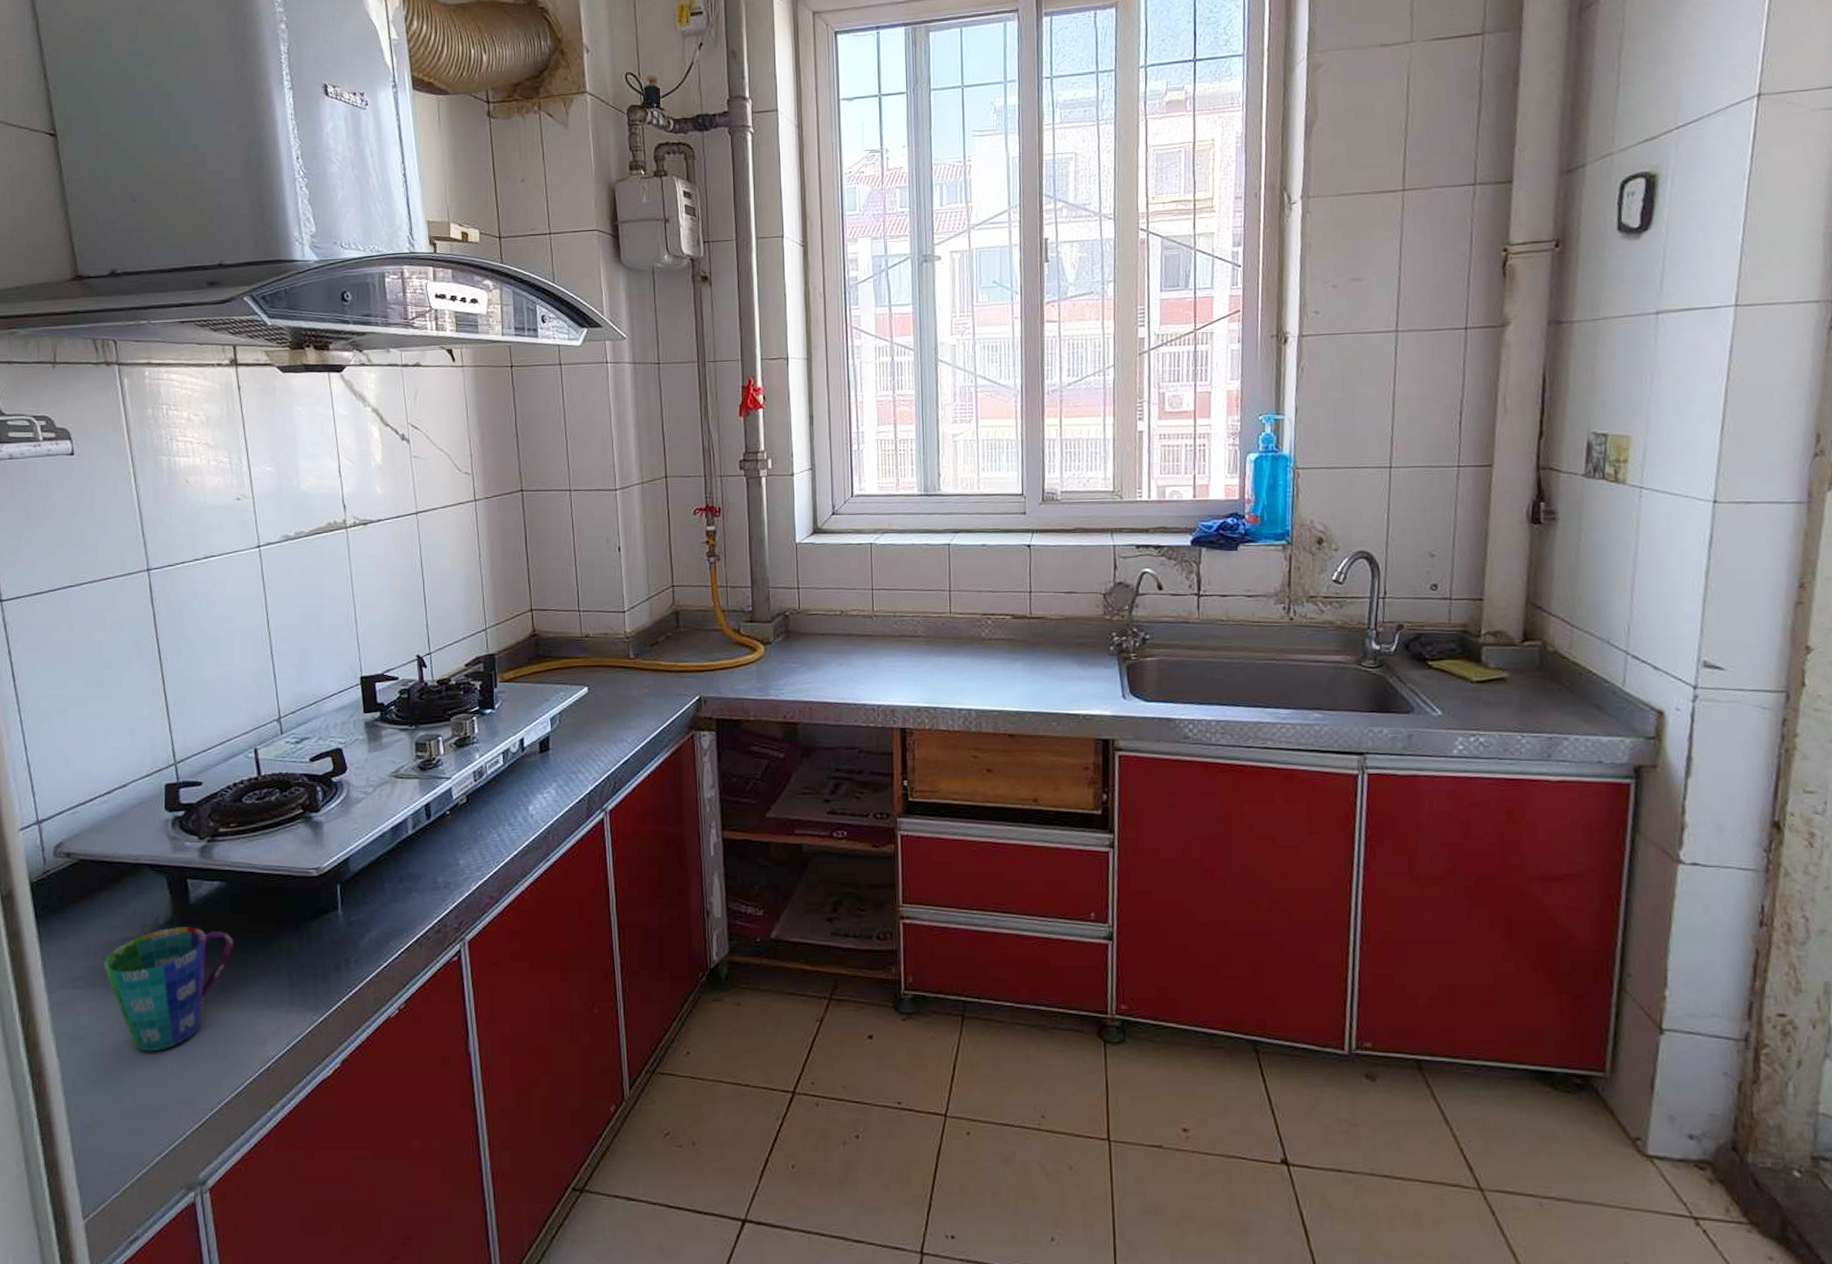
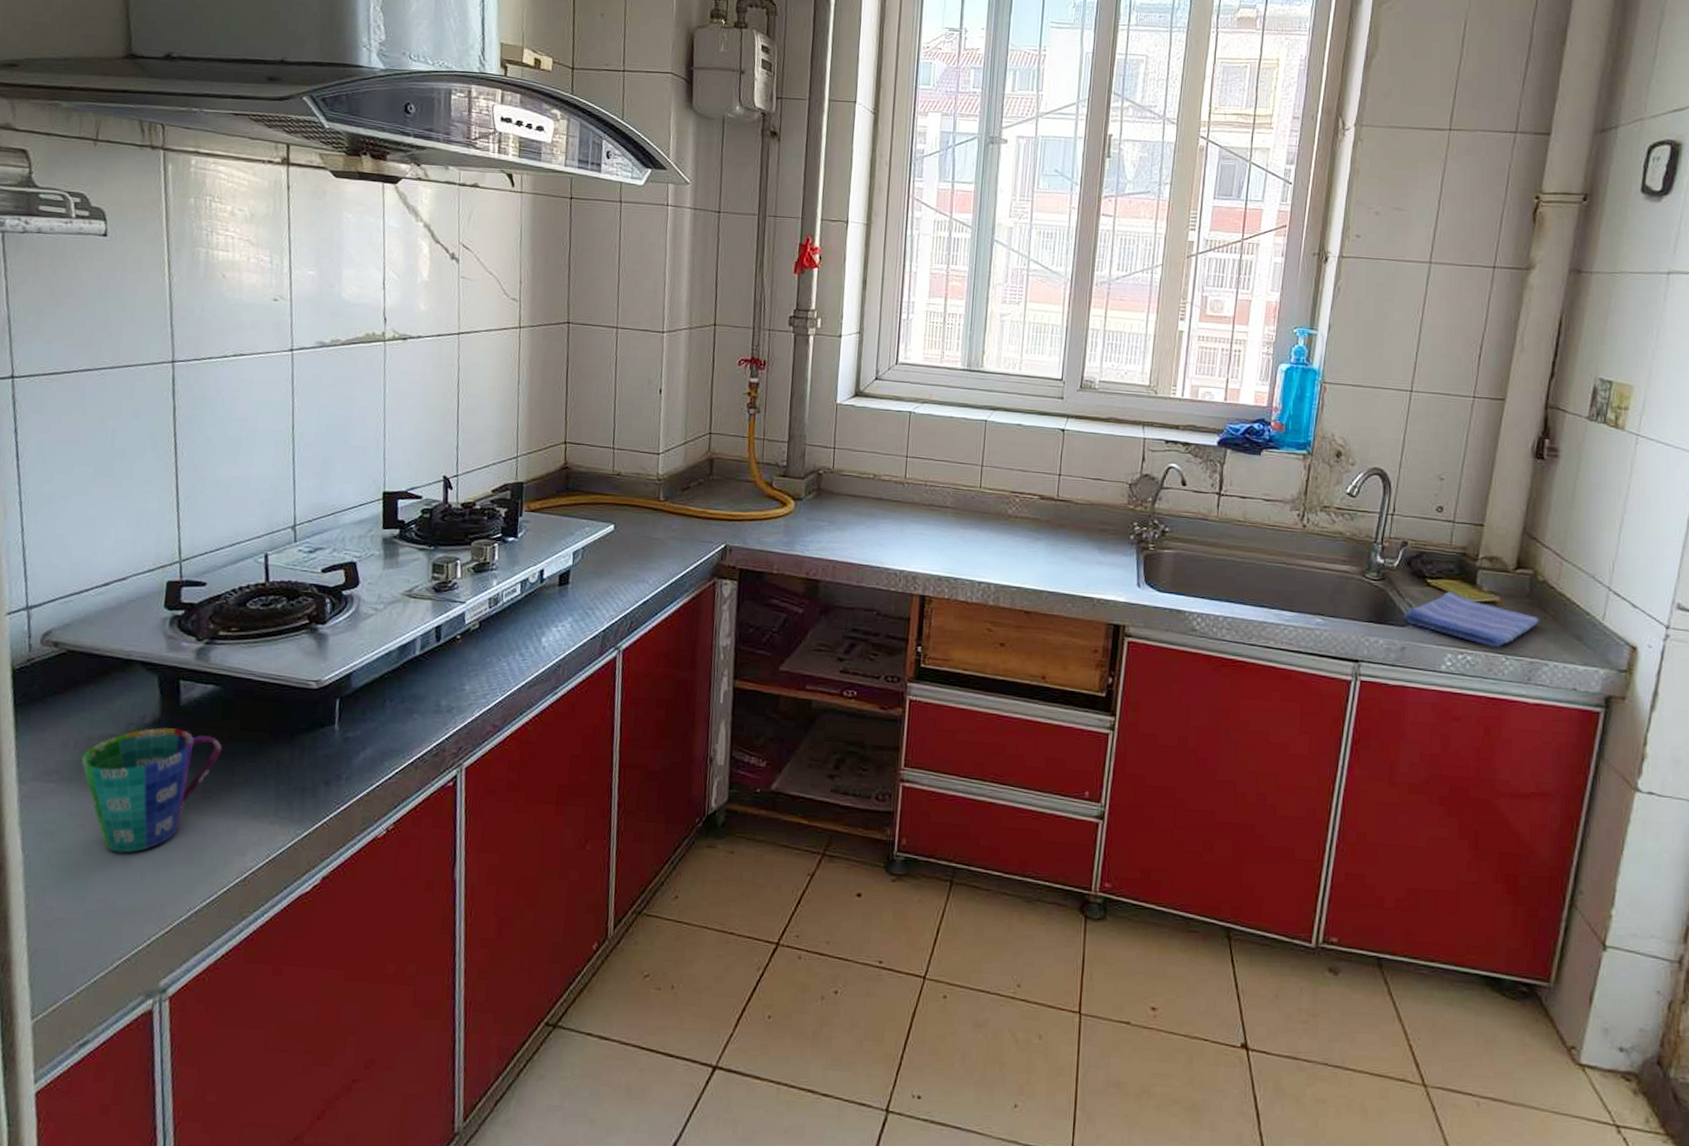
dish towel: none [1406,671,1555,725] -> present [1403,591,1540,647]

